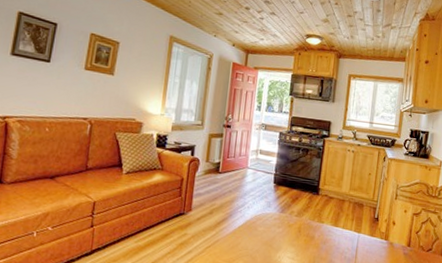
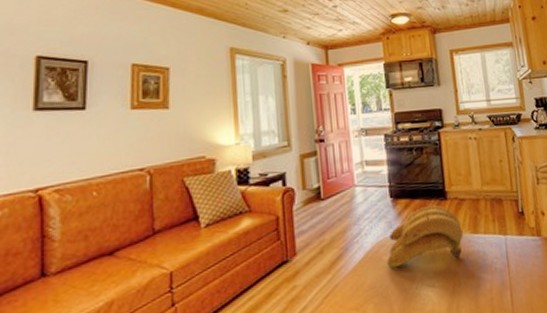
banana bunch: none [260,196,326,241] -> present [386,205,464,268]

